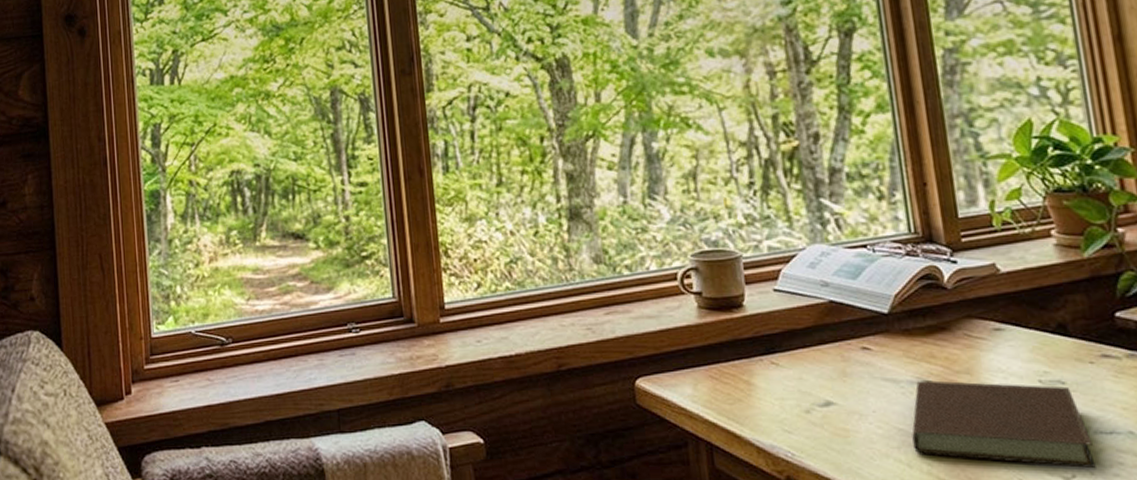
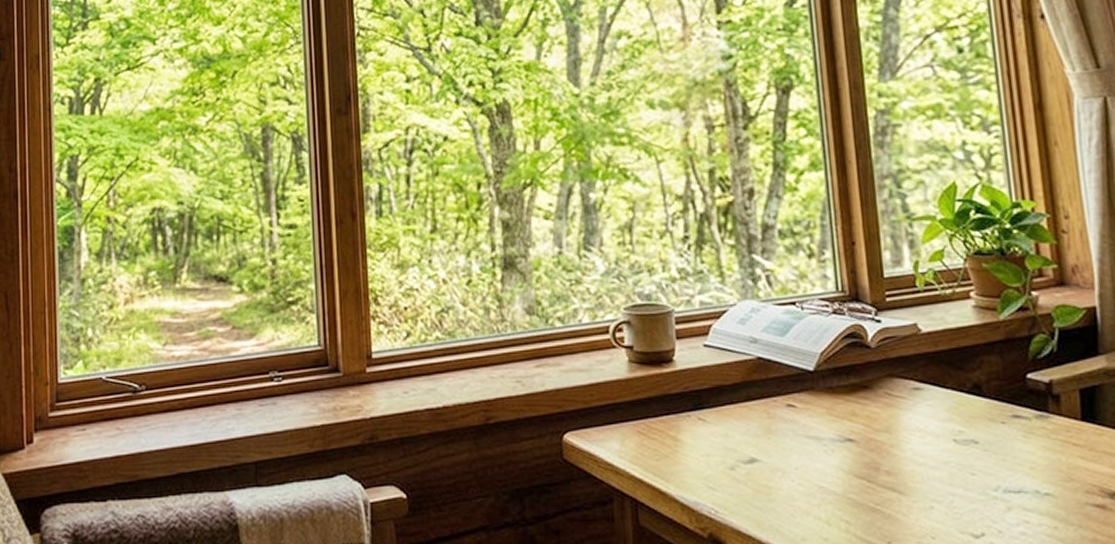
notebook: present [912,380,1096,469] -> none [832,438,1004,527]

